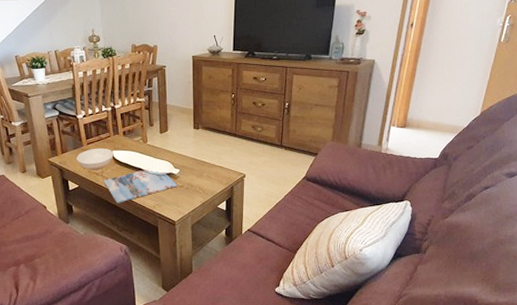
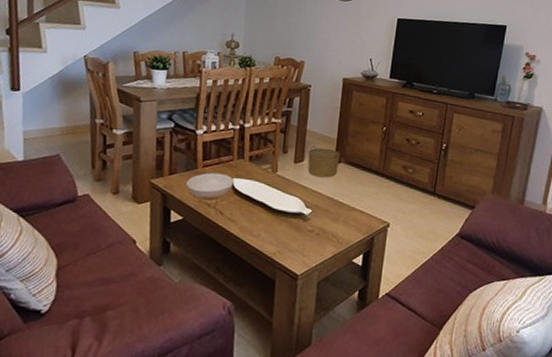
magazine: present [103,168,178,203] -> none [215,204,307,245]
basket: none [171,117,198,143] -> present [308,145,341,178]

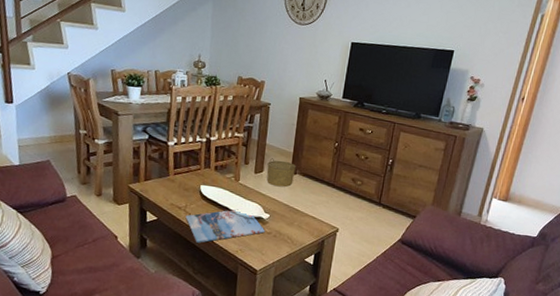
bowl: present [186,172,234,200] -> none [160,179,202,204]
magazine: none [215,204,307,245] -> present [185,209,265,243]

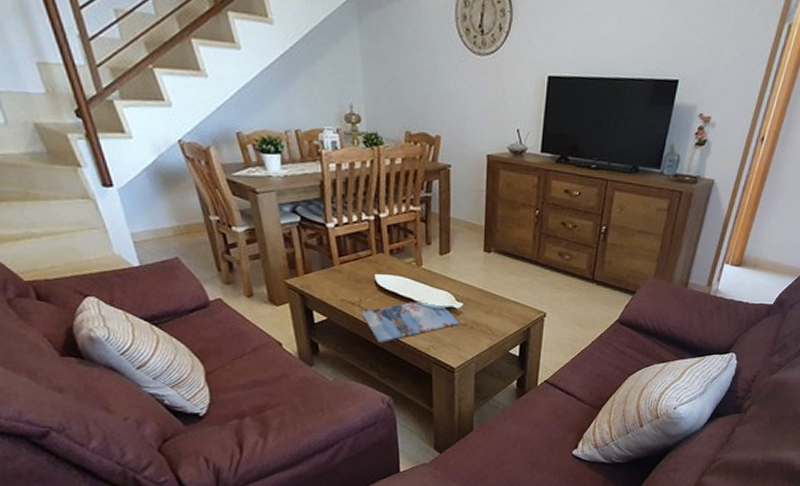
basket: present [267,158,296,188] -> none [454,234,490,270]

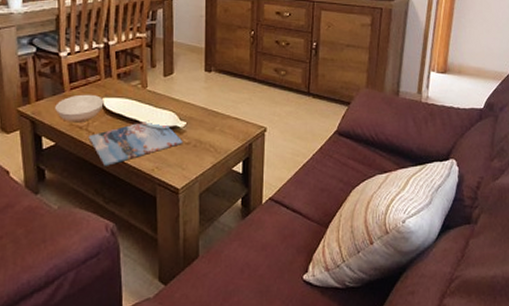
bowl: none [325,269,376,299] -> present [55,94,104,123]

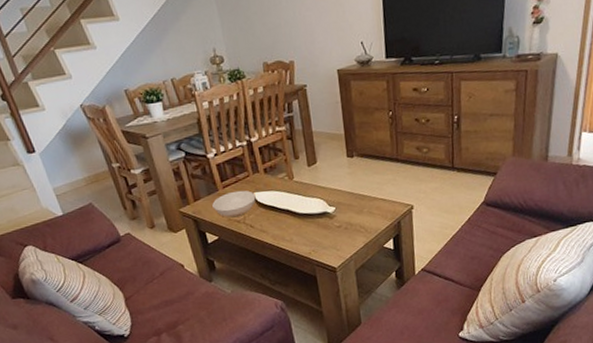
magazine: present [88,120,183,166] -> none [247,209,335,253]

